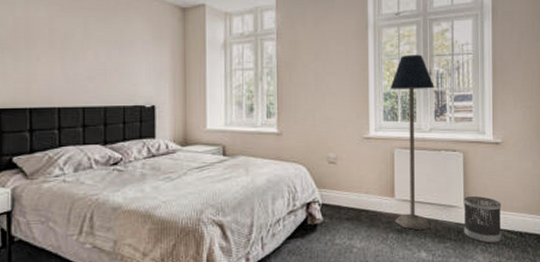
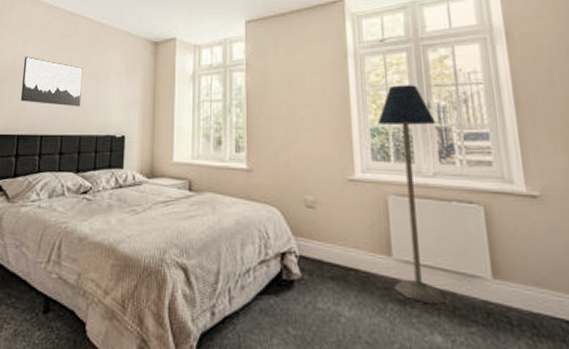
wall art: none [27,19,103,77] -> present [20,56,83,107]
wastebasket: present [463,195,502,244] -> none [490,264,559,338]

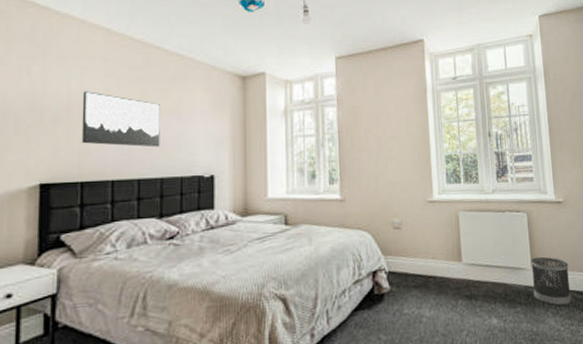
floor lamp: present [378,85,446,305] -> none [451,117,500,296]
wastebasket: none [490,264,559,338] -> present [530,256,572,306]

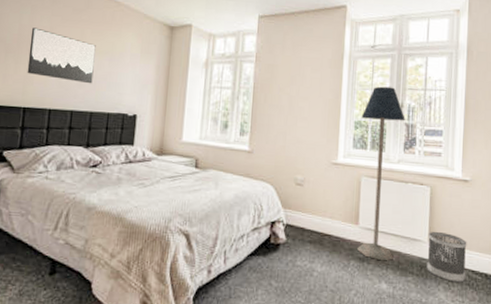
floor lamp: none [451,117,500,296] -> present [357,86,405,261]

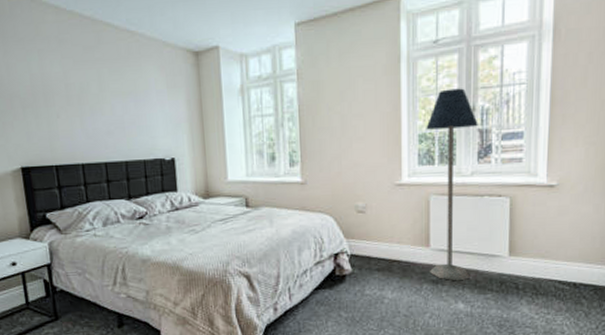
wall art: present [27,27,96,84] -> none [43,75,121,131]
wastebasket: present [427,231,467,283] -> none [507,244,553,295]

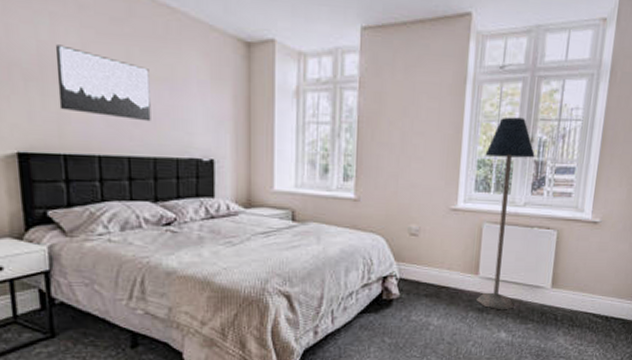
wall art: none [43,75,121,131] -> present [55,44,151,122]

